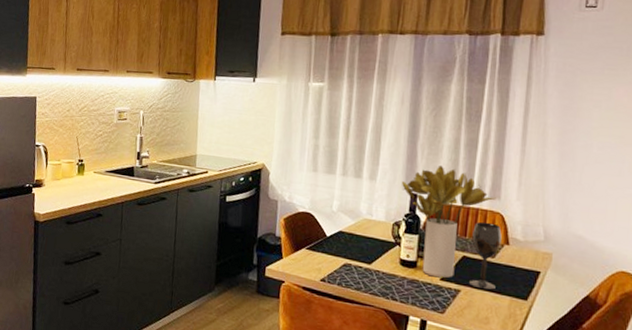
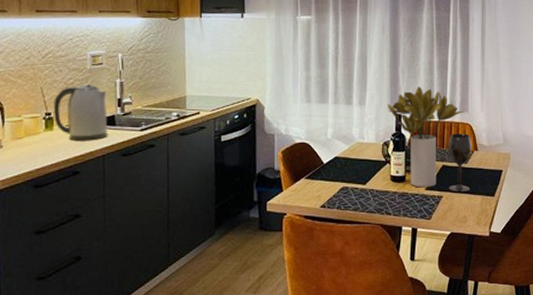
kettle: none [85,137,128,188] -> present [53,84,108,141]

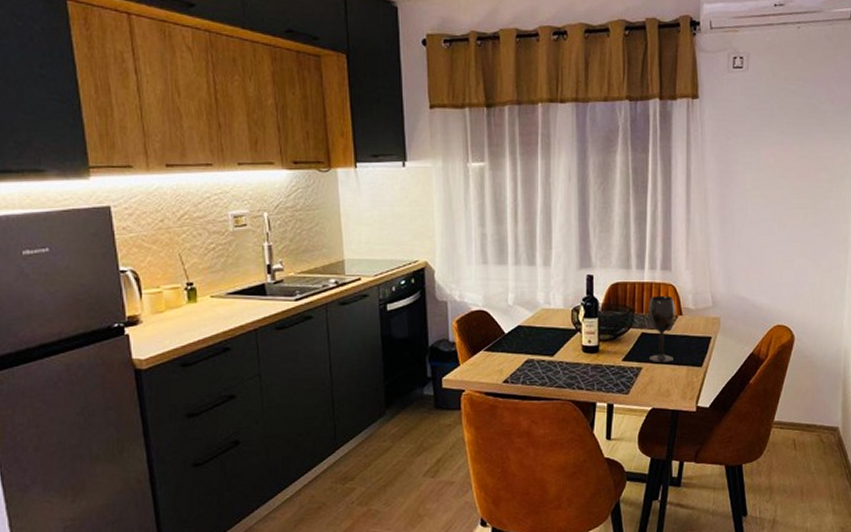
kettle: present [53,84,108,141] -> none [195,249,258,314]
flower bouquet: present [388,87,465,188] -> none [577,243,667,359]

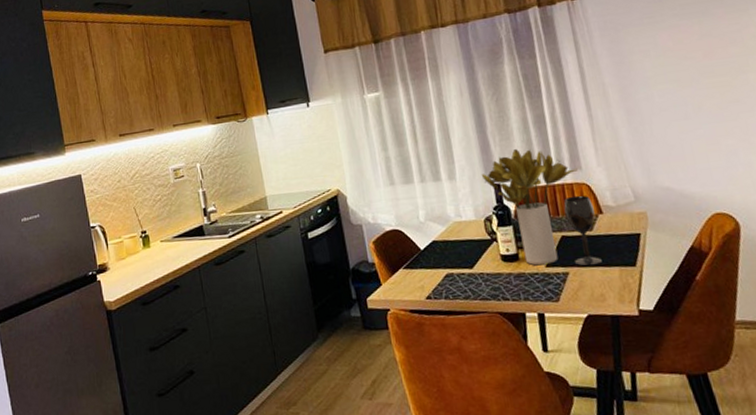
flower bouquet: none [577,243,667,359] -> present [482,149,578,266]

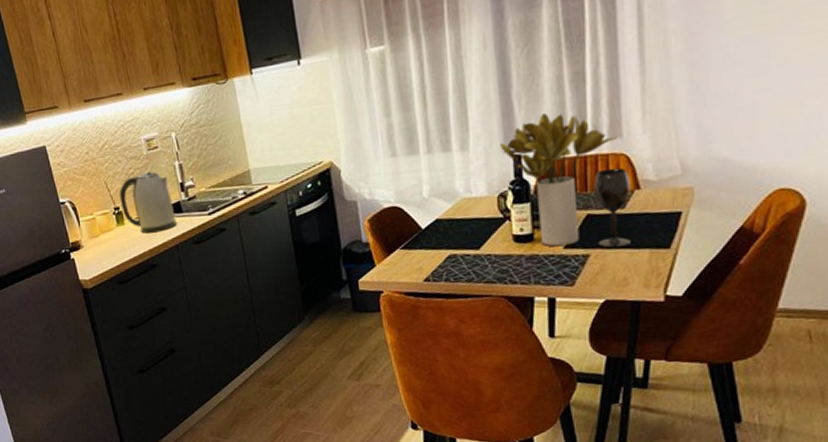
kettle: none [146,198,199,256] -> present [119,171,177,234]

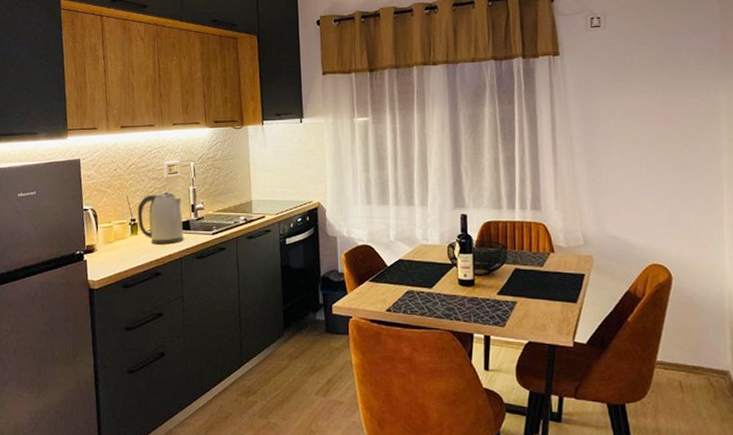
flower bouquet: present [500,113,617,247] -> none [452,185,537,293]
wine glass: present [594,167,631,249] -> none [521,233,548,298]

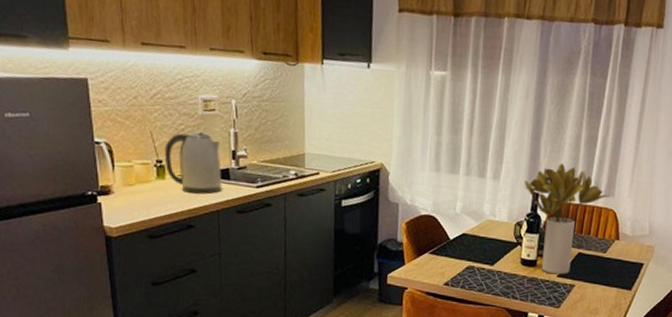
flower bouquet: none [452,185,537,293] -> present [524,164,611,275]

